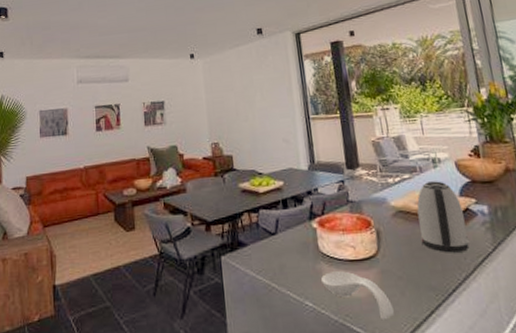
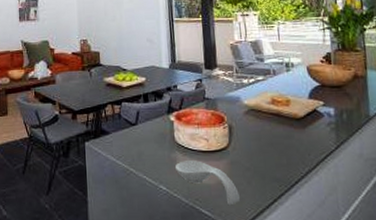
kettle: present [416,181,470,253] -> none [268,84,314,149]

